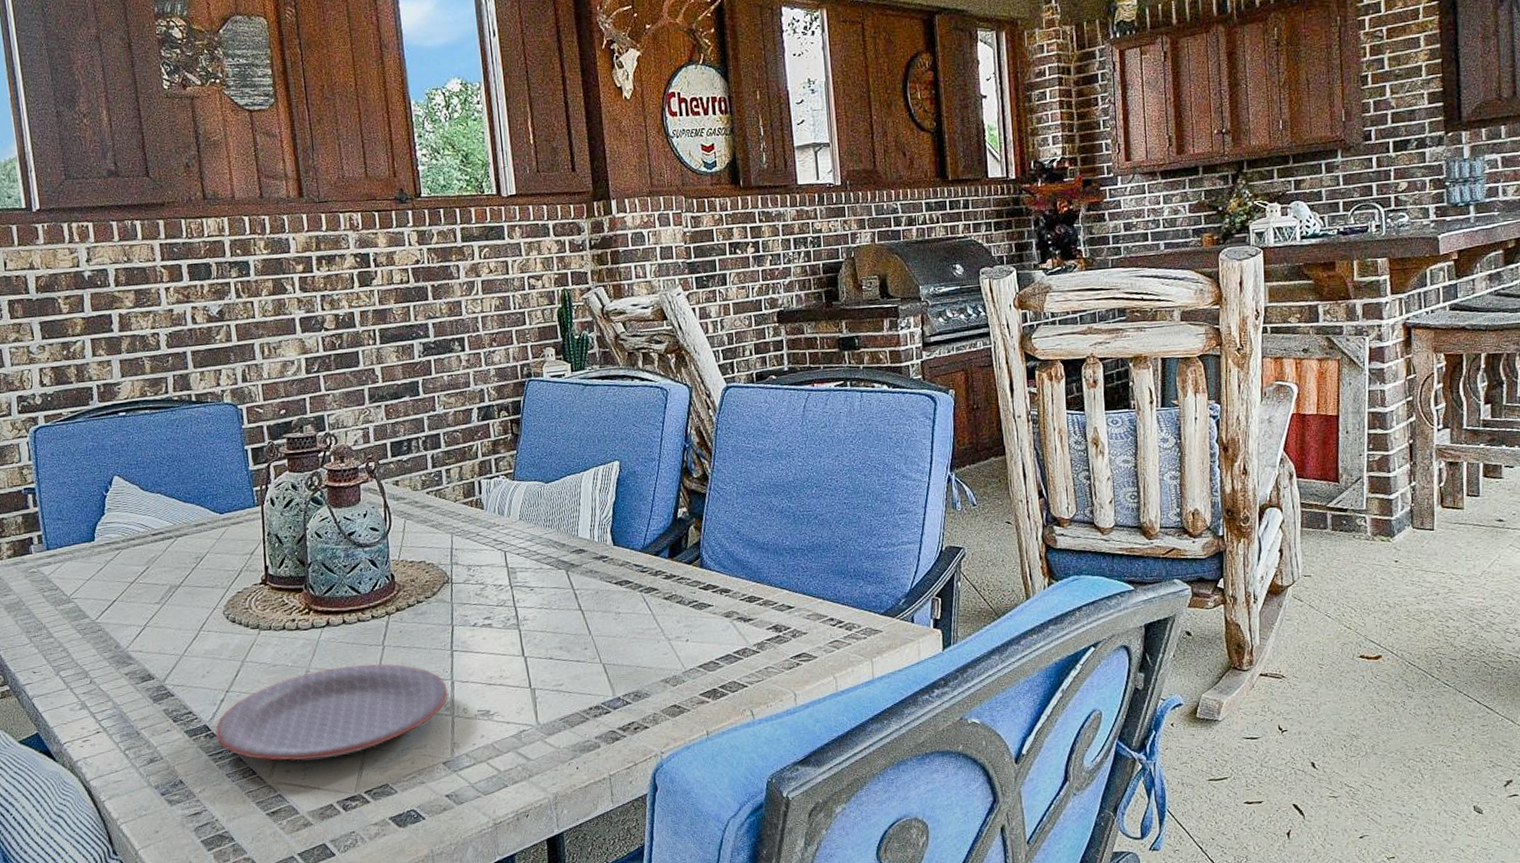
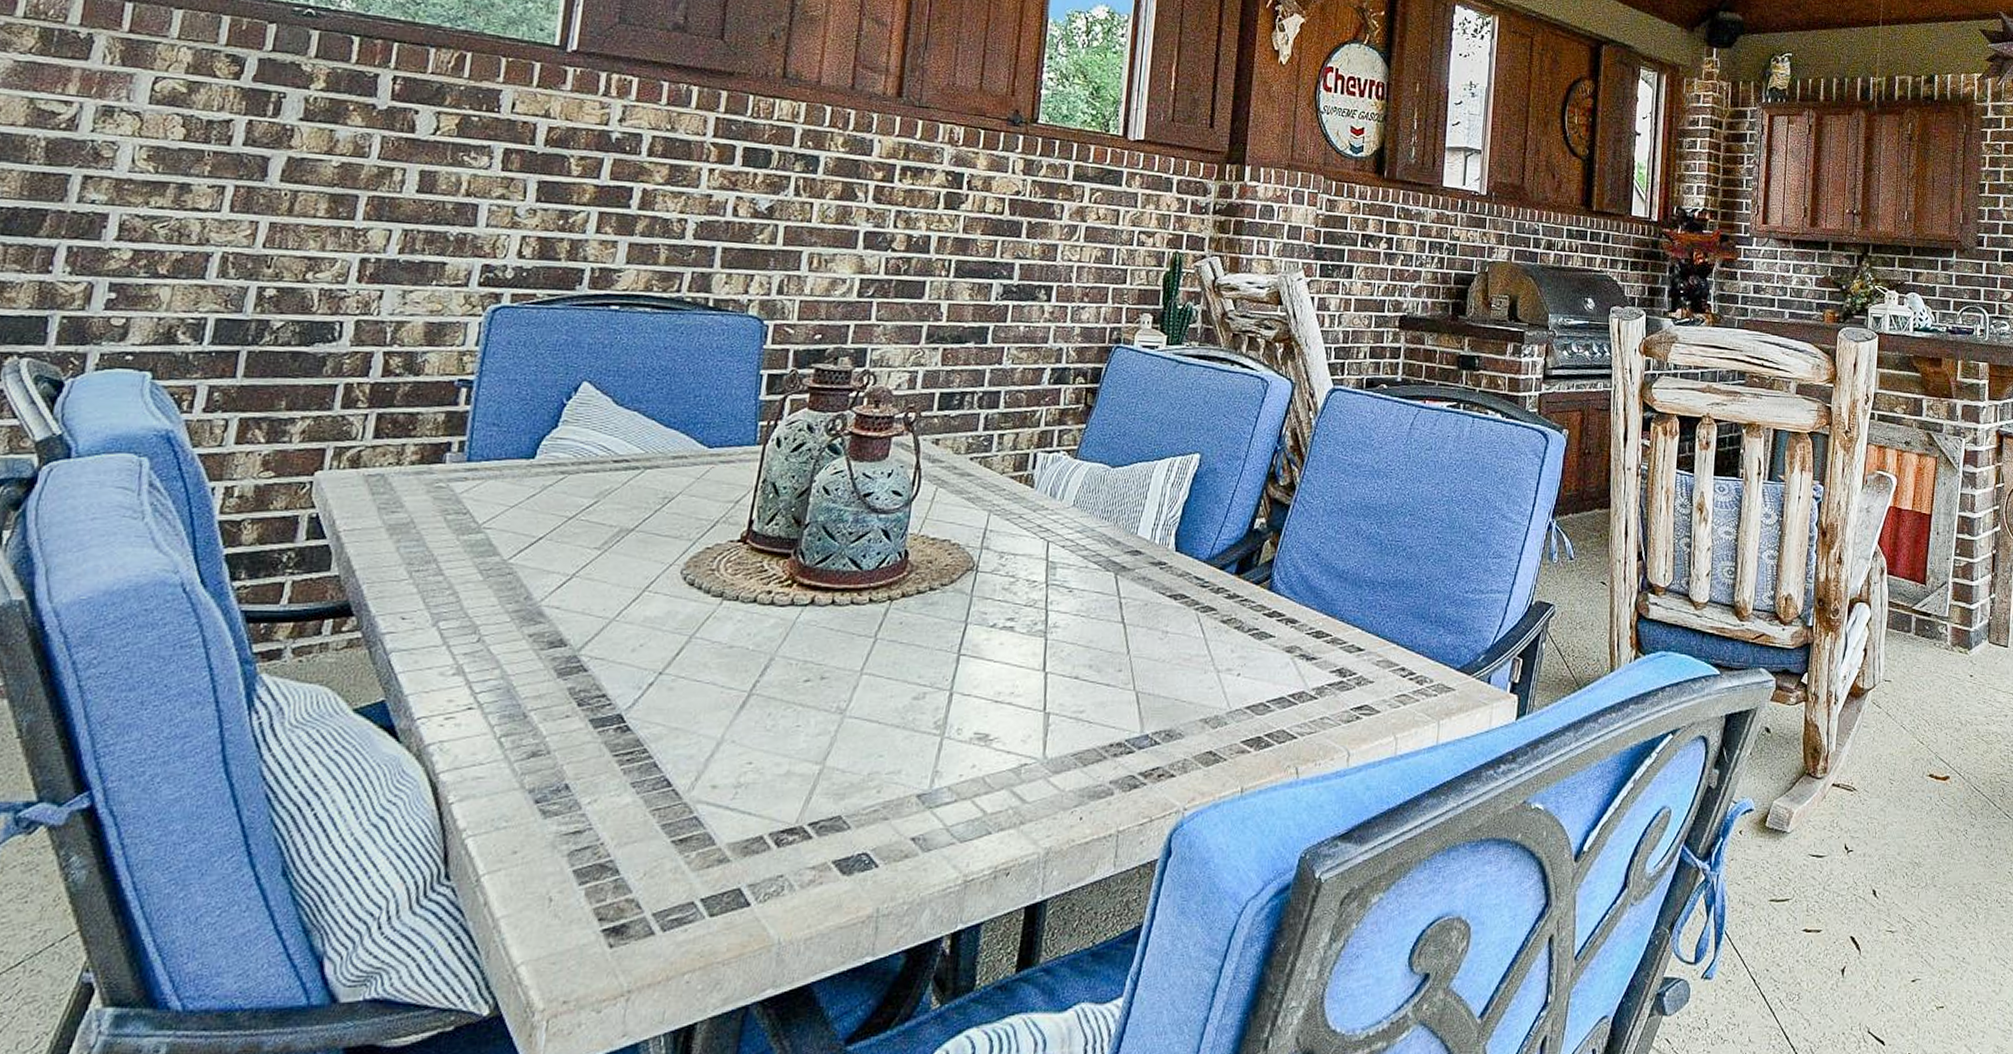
plate: present [215,663,449,761] -> none [628,658,944,775]

